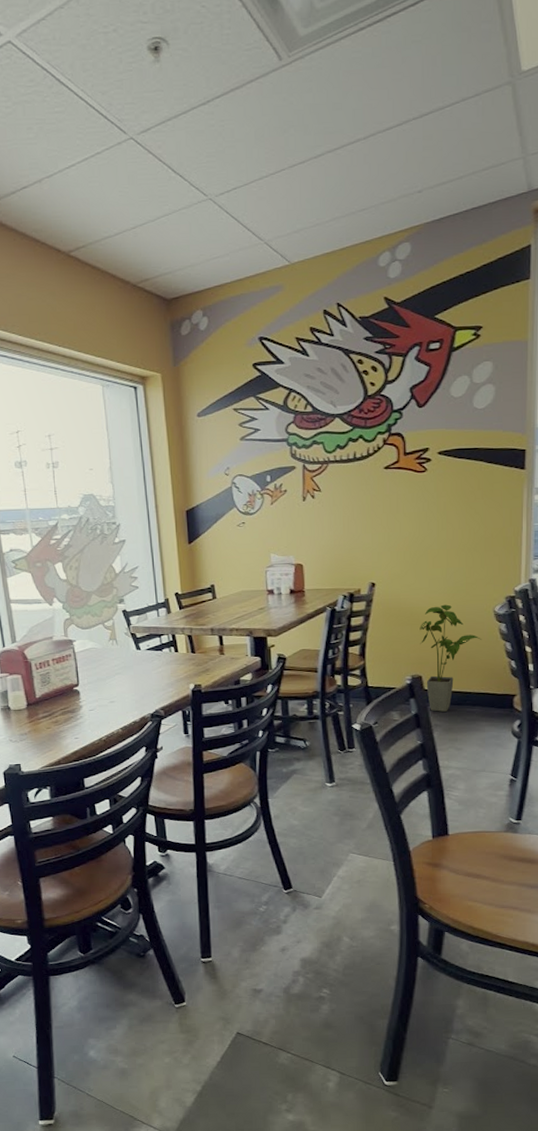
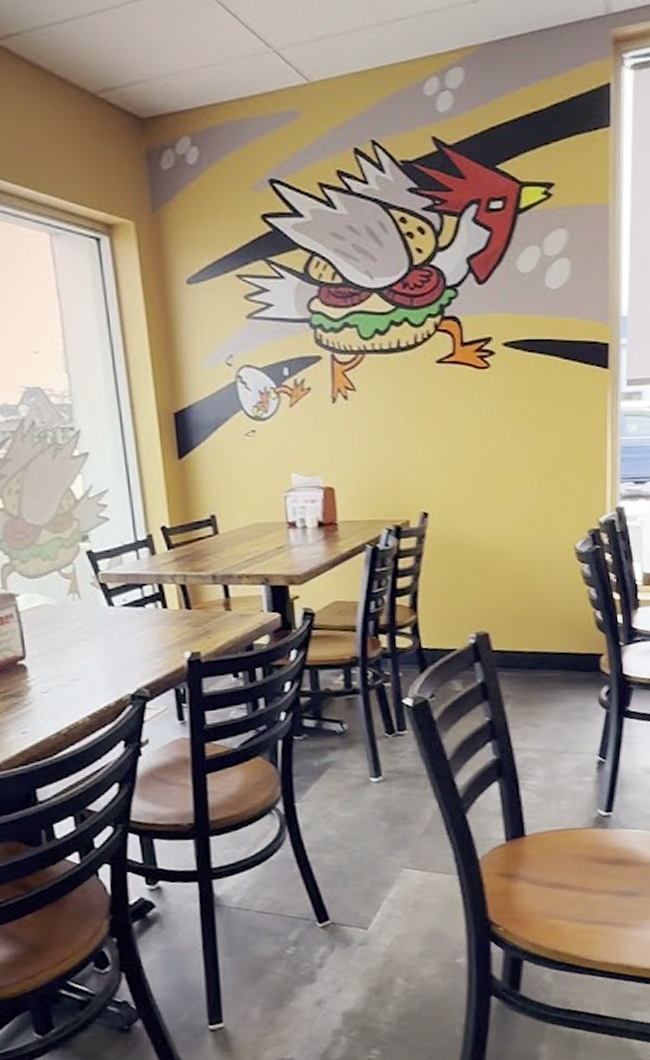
house plant: present [420,604,482,712] -> none [485,540,562,679]

